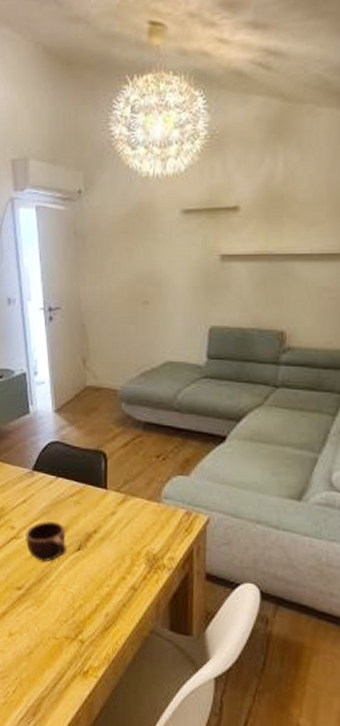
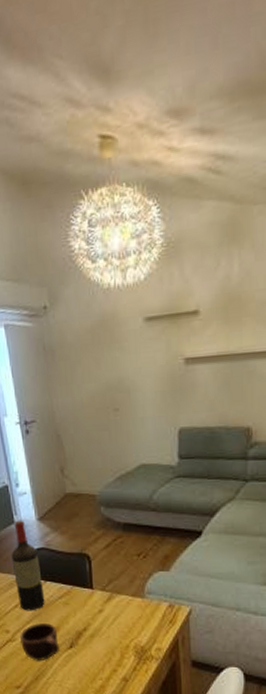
wine bottle: none [23,410,55,508] -> present [11,520,45,611]

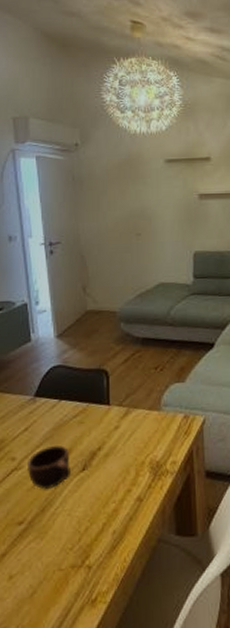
wine bottle: present [11,520,45,611] -> none [25,337,58,434]

